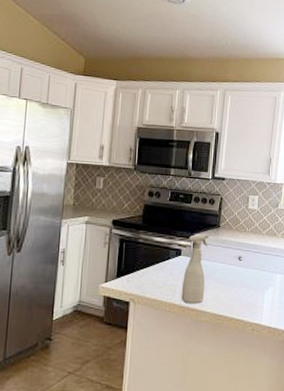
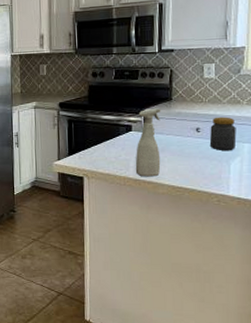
jar: none [248,247,272,280] -> present [209,116,237,150]

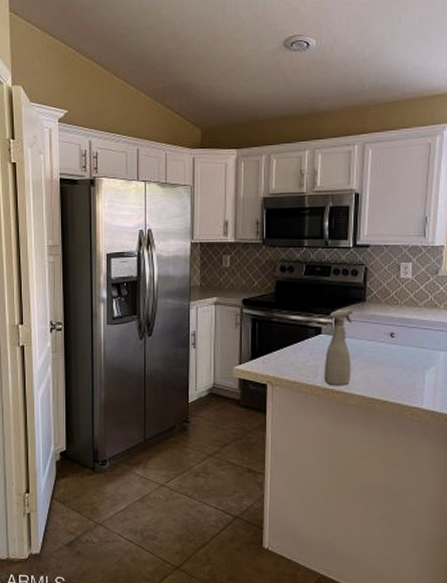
jar: present [209,116,237,150] -> none [404,321,432,358]

